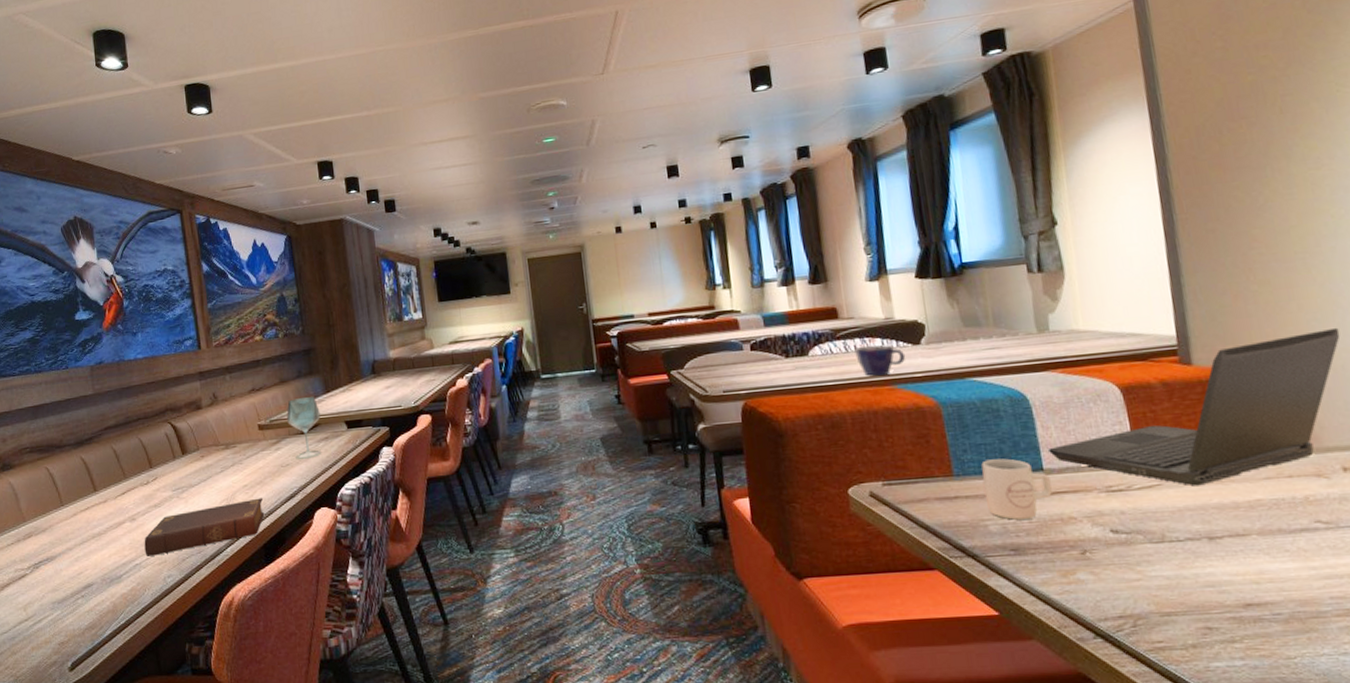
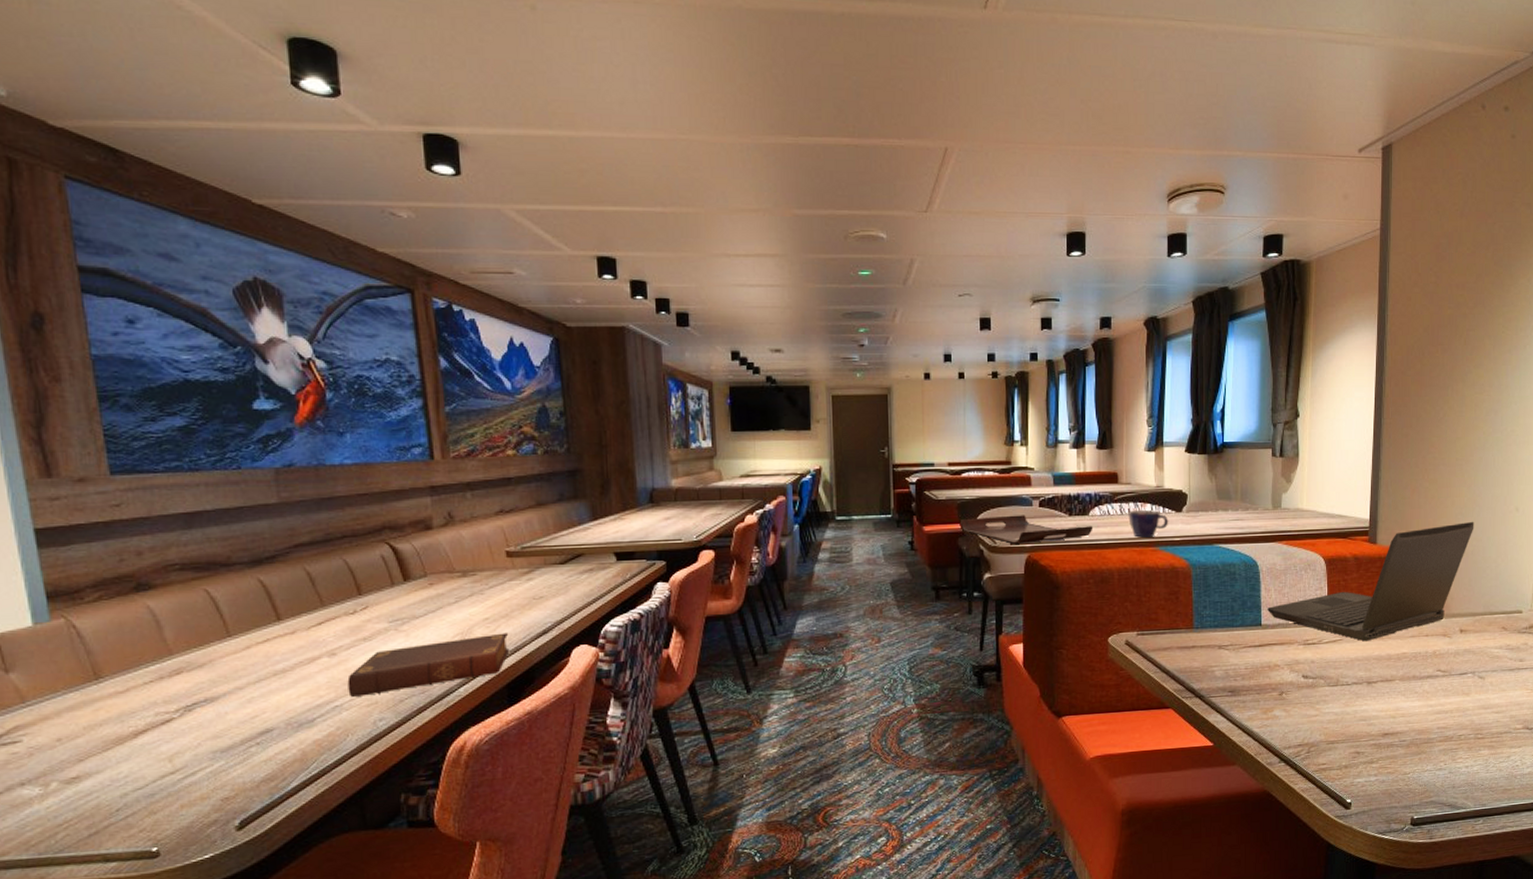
wine glass: present [286,397,322,460] -> none [543,524,585,593]
serving tray: none [667,360,816,392] -> present [961,515,1093,544]
mug: present [981,458,1052,520] -> none [1215,615,1265,667]

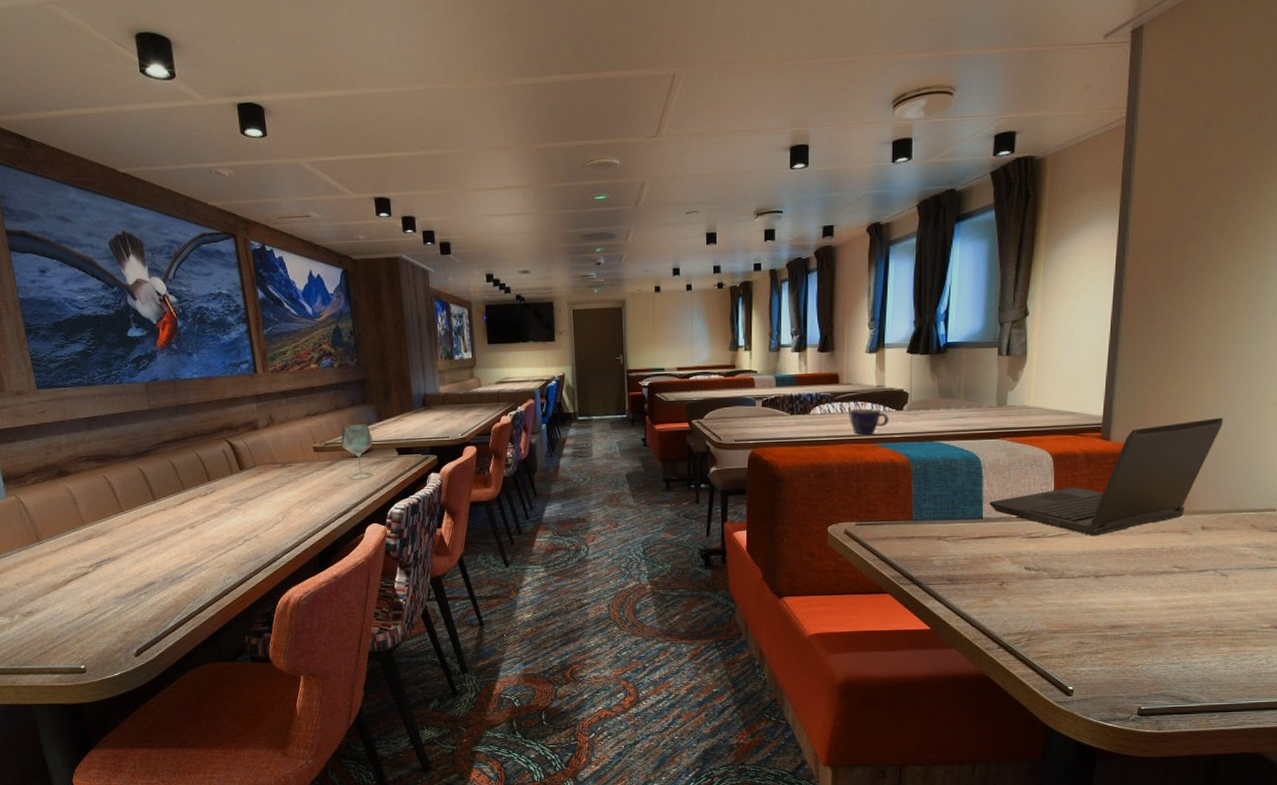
book: present [347,632,510,698] -> none [203,512,319,561]
wine glass: none [543,524,585,593] -> present [341,424,374,481]
serving tray: present [961,515,1093,544] -> none [689,414,814,441]

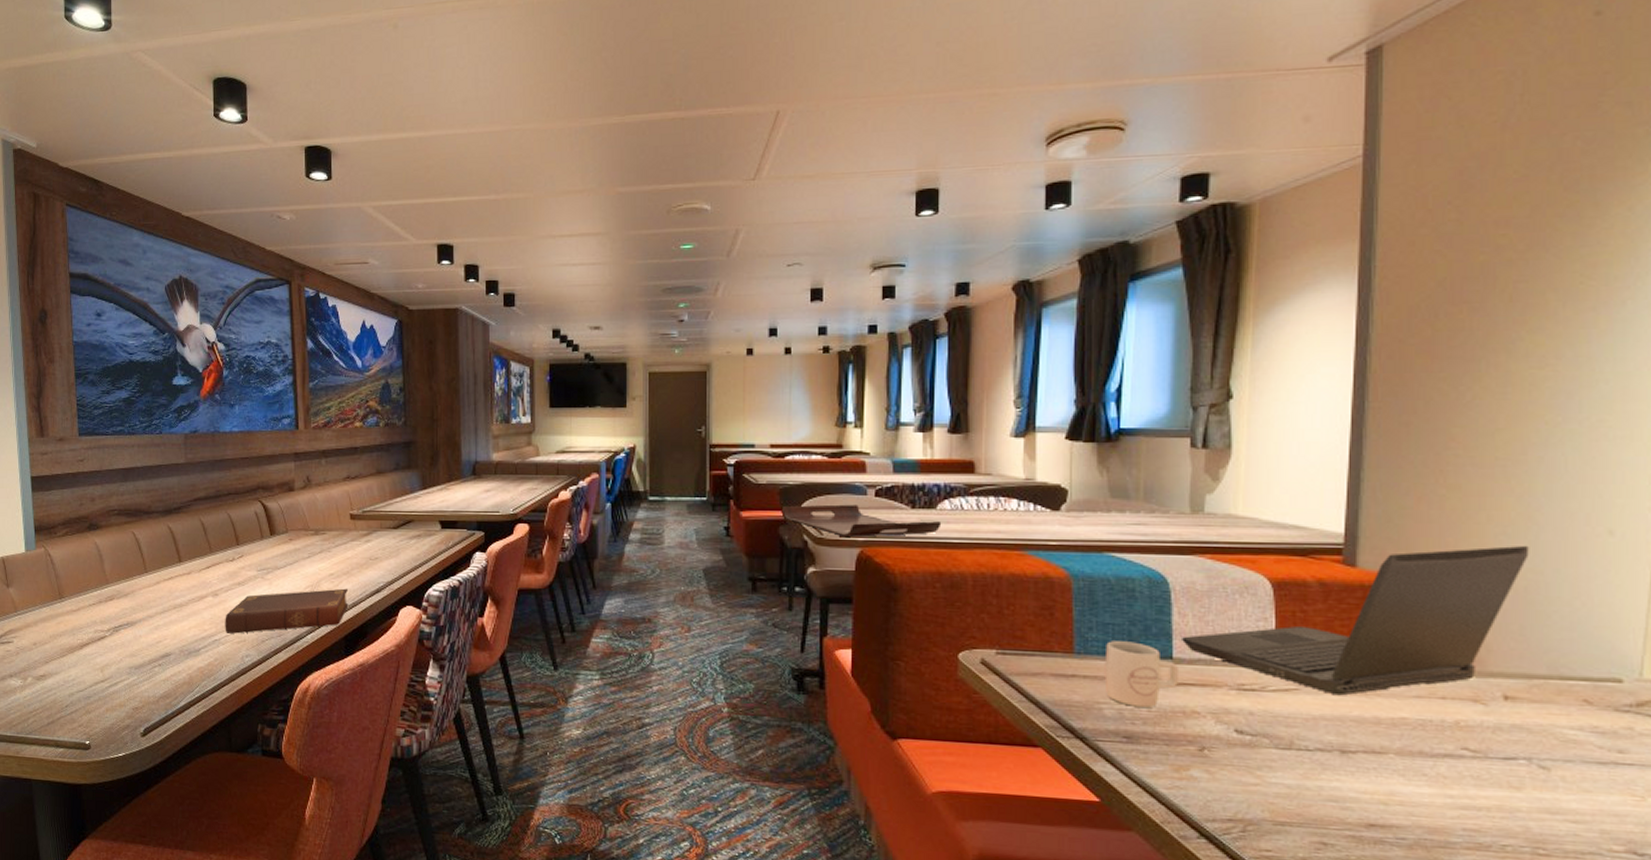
book: none [203,512,319,561] -> present [225,588,349,635]
wine glass: present [341,424,374,481] -> none [380,492,415,555]
serving tray: none [689,414,814,441] -> present [783,504,942,537]
cup: present [849,408,889,435] -> none [987,505,1042,539]
mug: none [934,508,986,557] -> present [1104,641,1178,708]

